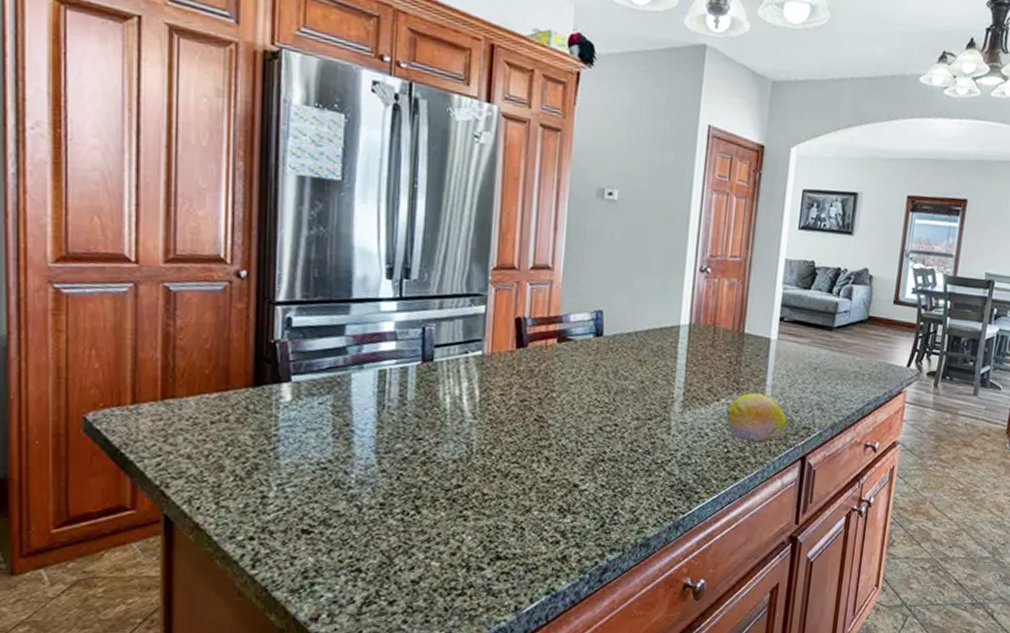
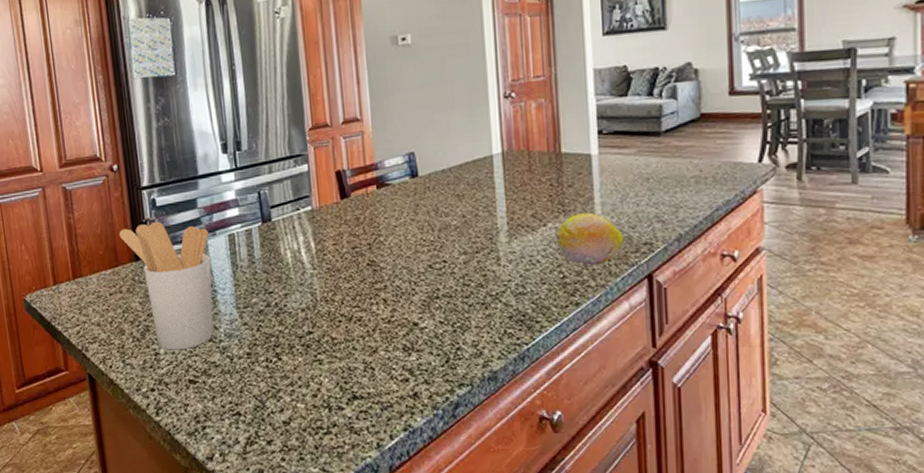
utensil holder: none [235,343,354,495] -> present [118,221,214,350]

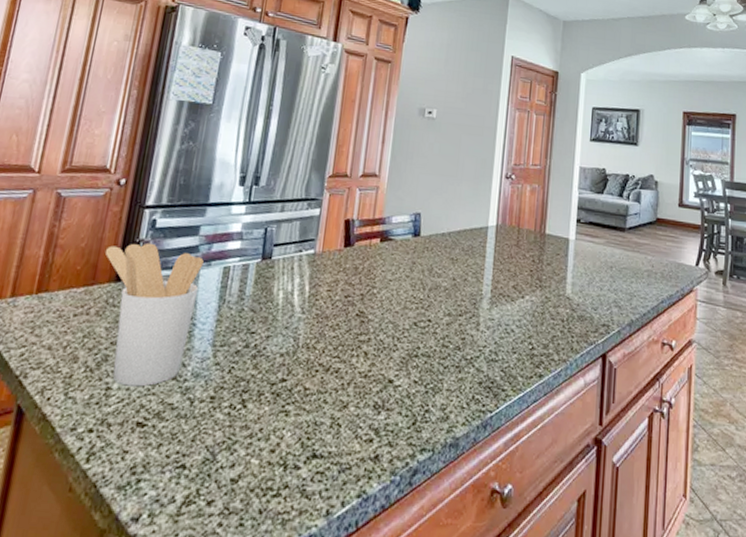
fruit: present [556,213,625,266] -> none [530,290,588,340]

